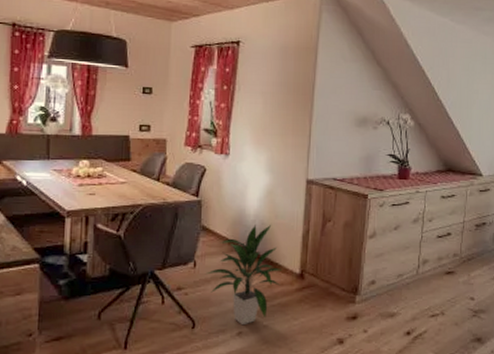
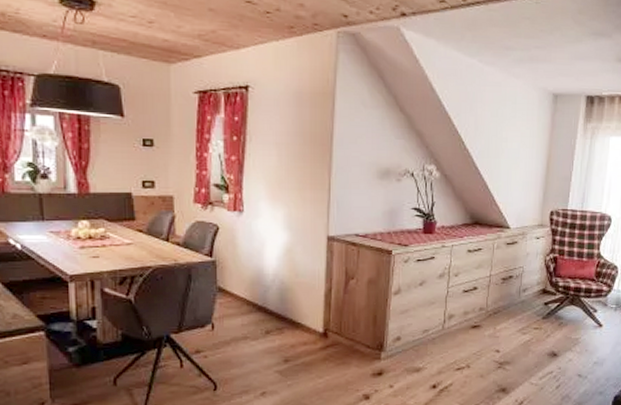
indoor plant: present [206,225,283,326] -> none [225,284,305,386]

